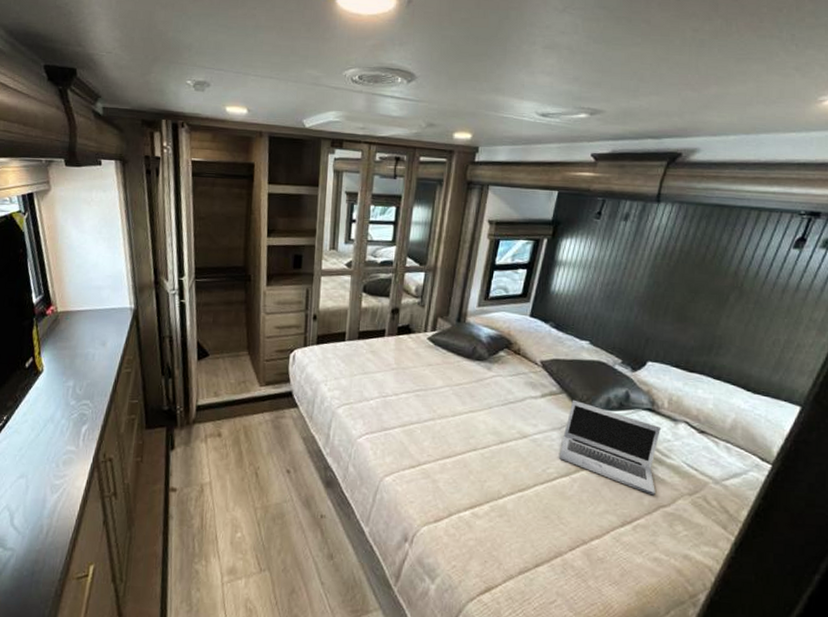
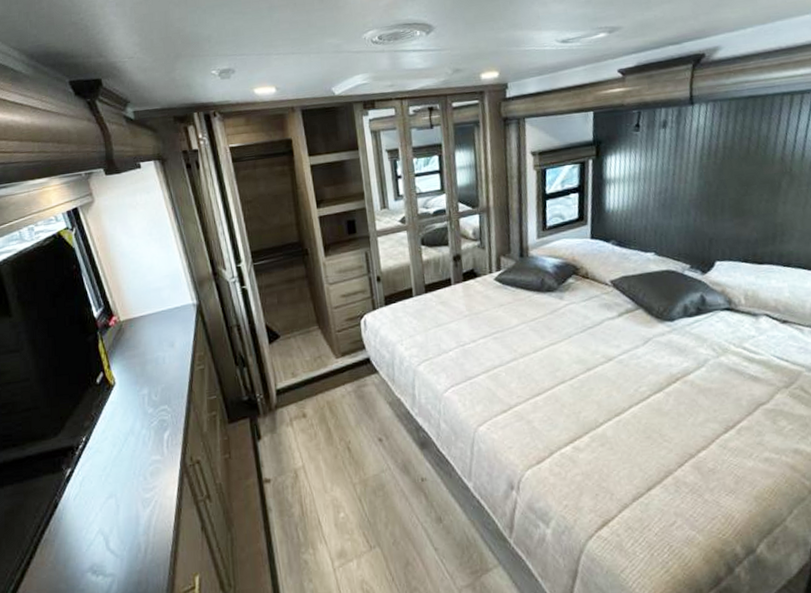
laptop: present [559,399,660,496] -> none [648,313,752,395]

